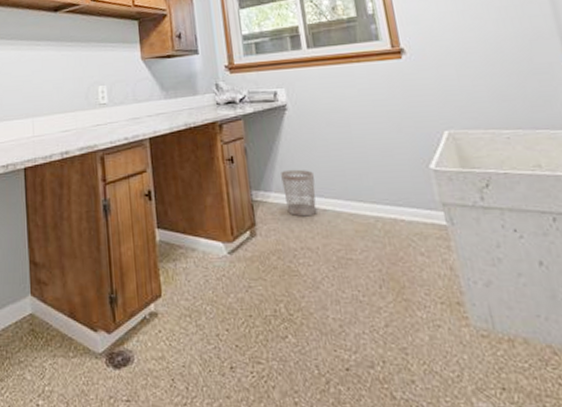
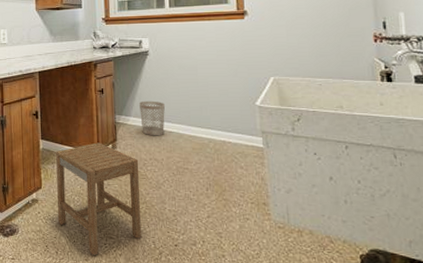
stool: none [177,229,300,391] -> present [56,142,141,256]

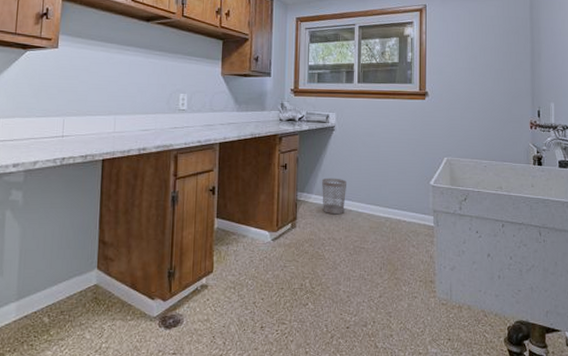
stool: present [56,142,141,256] -> none [229,221,317,345]

